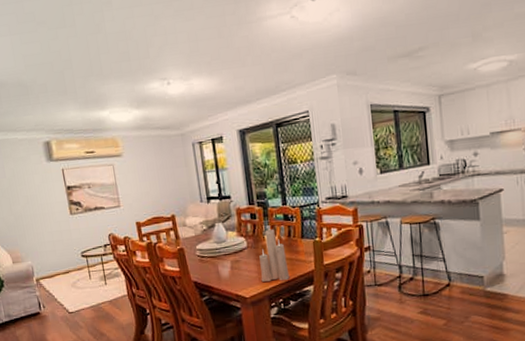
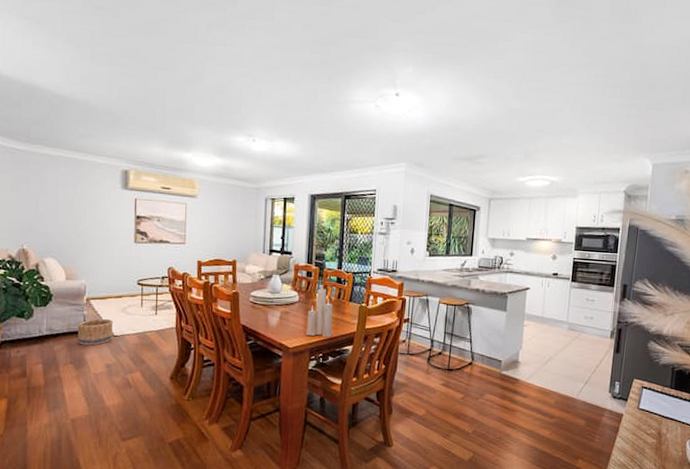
basket: none [33,297,69,326] -> present [77,319,114,346]

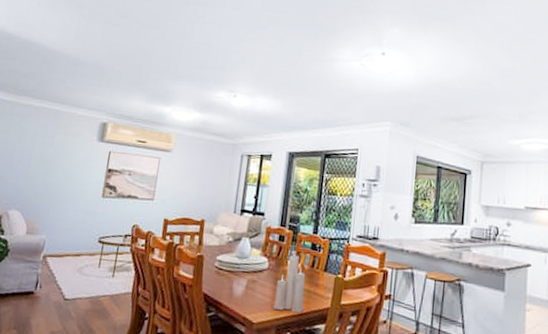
basket: present [77,319,114,346] -> none [25,278,67,309]

